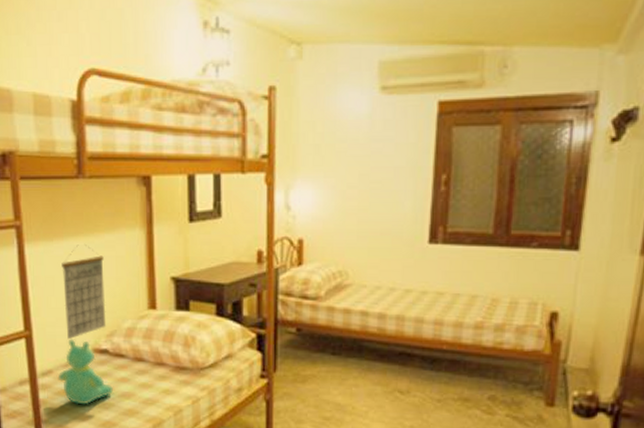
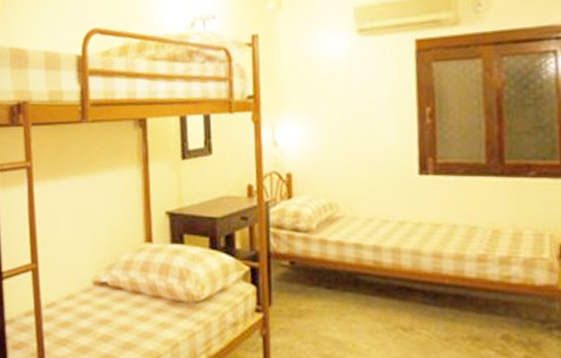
teddy bear: present [59,339,113,405] -> none [61,271,112,338]
calendar: present [62,245,106,340] -> none [66,182,106,273]

